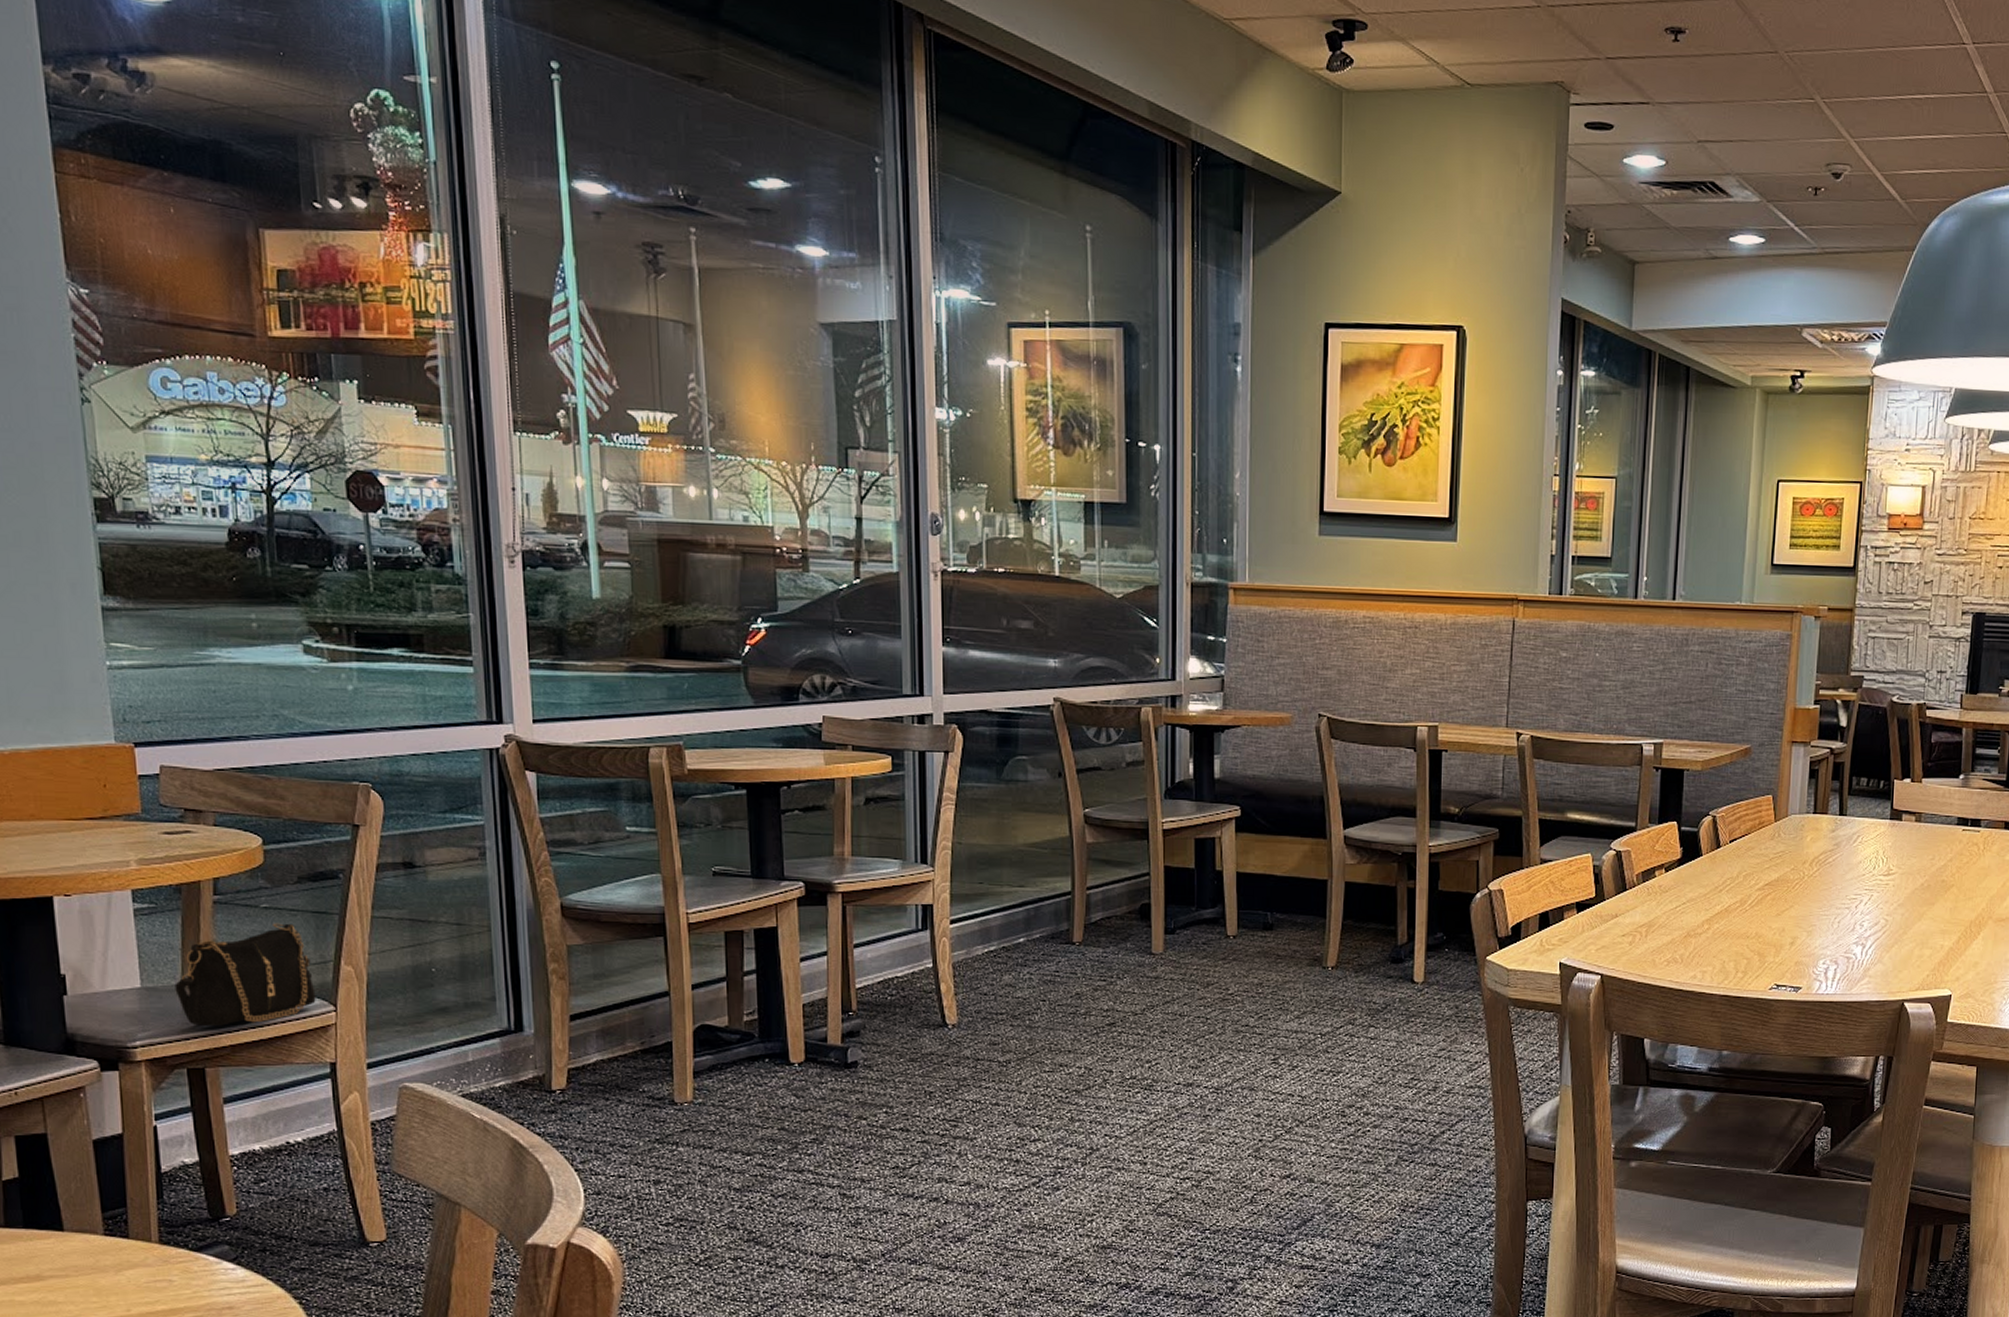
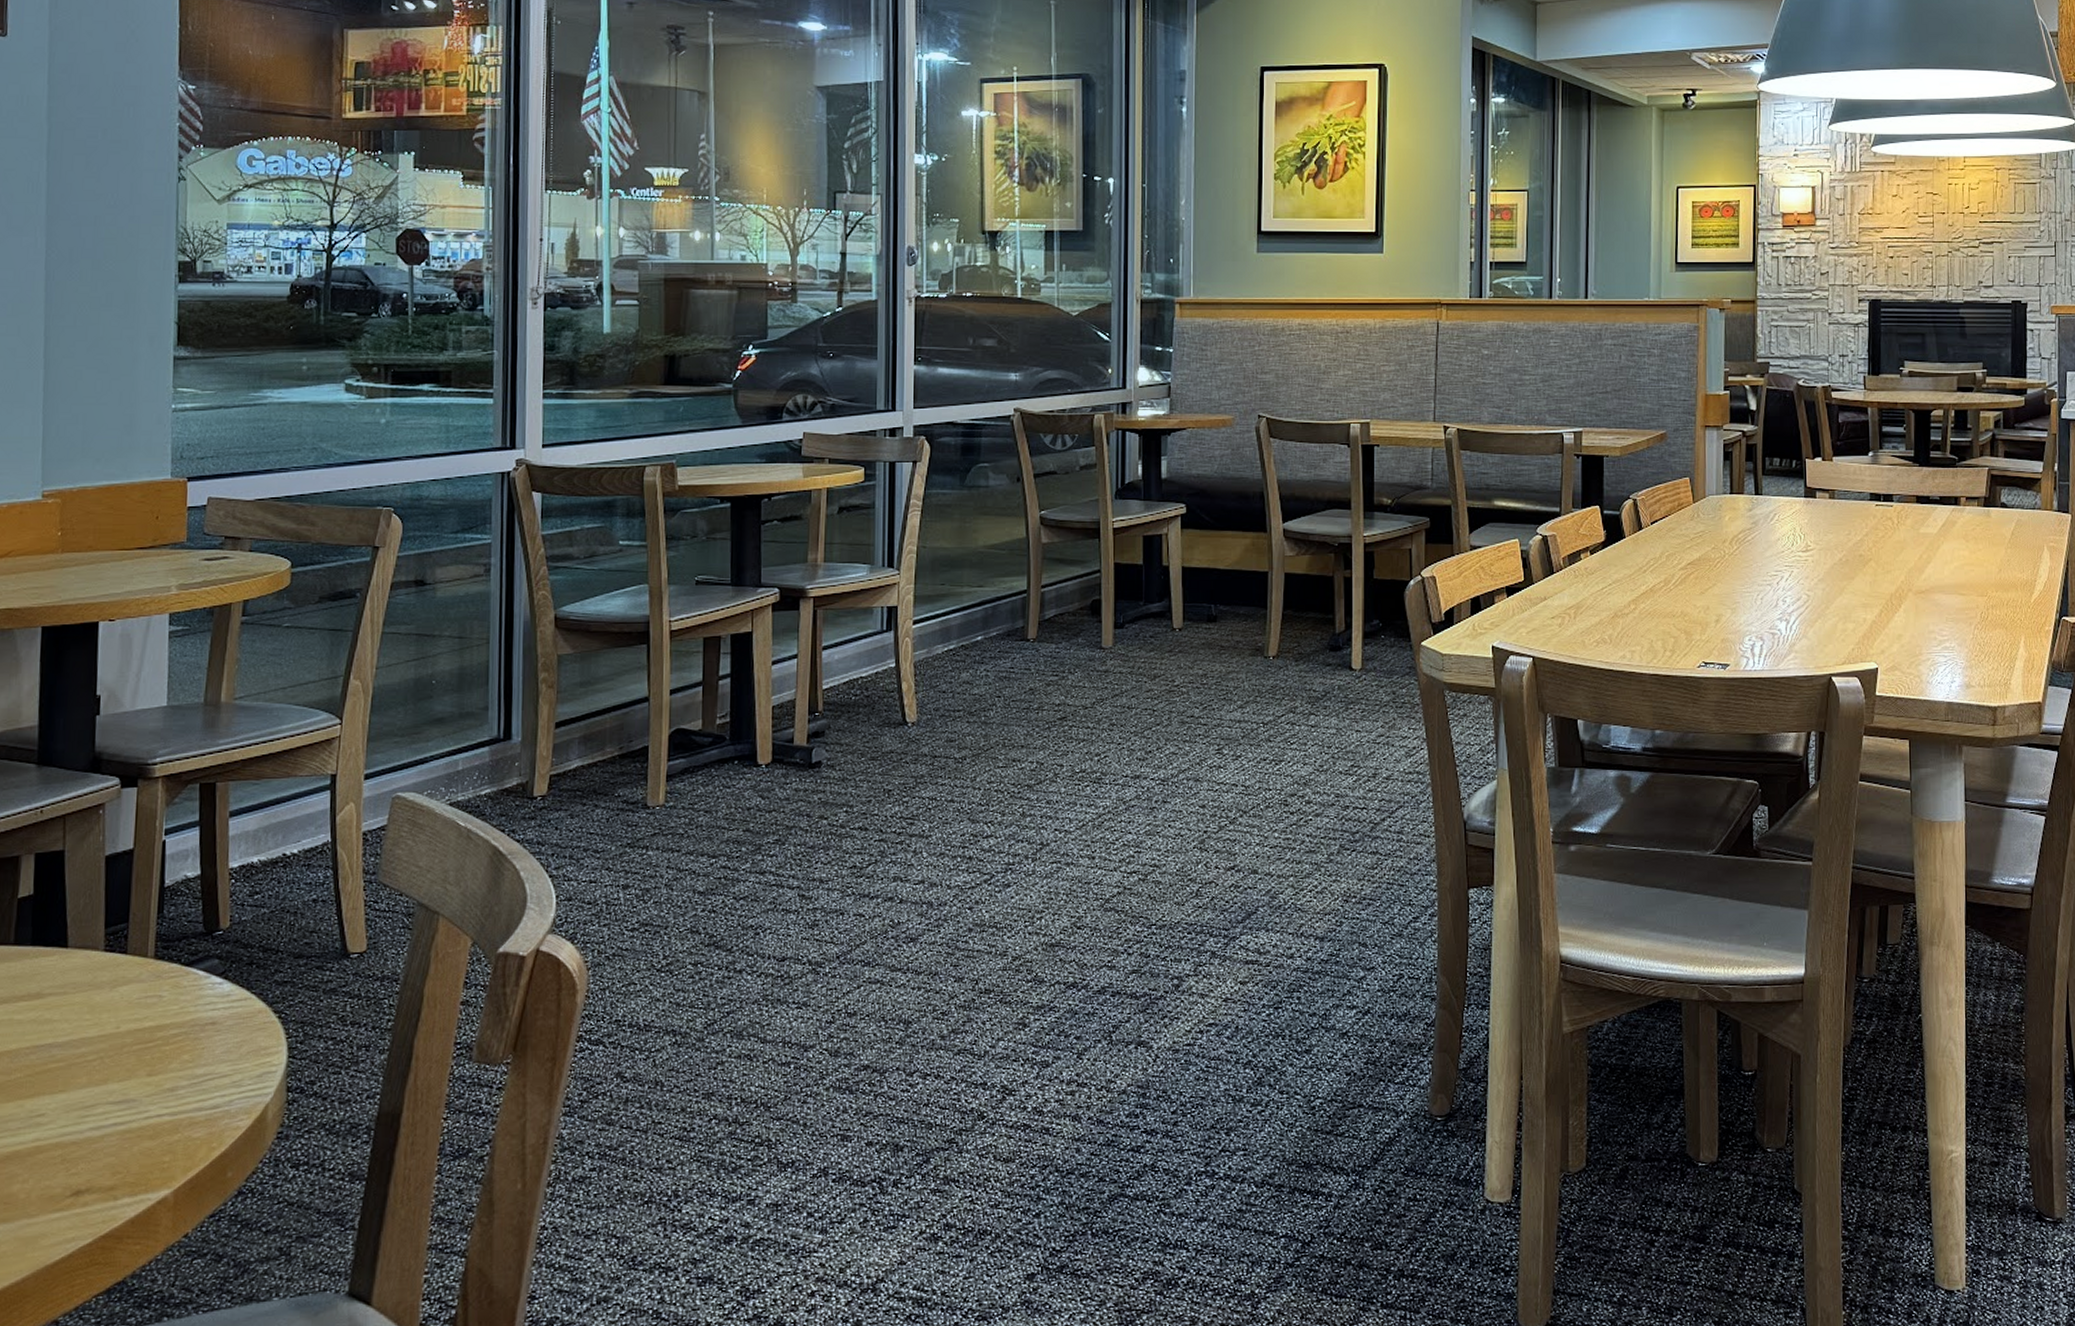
handbag: present [174,923,316,1026] -> none [197,641,325,741]

